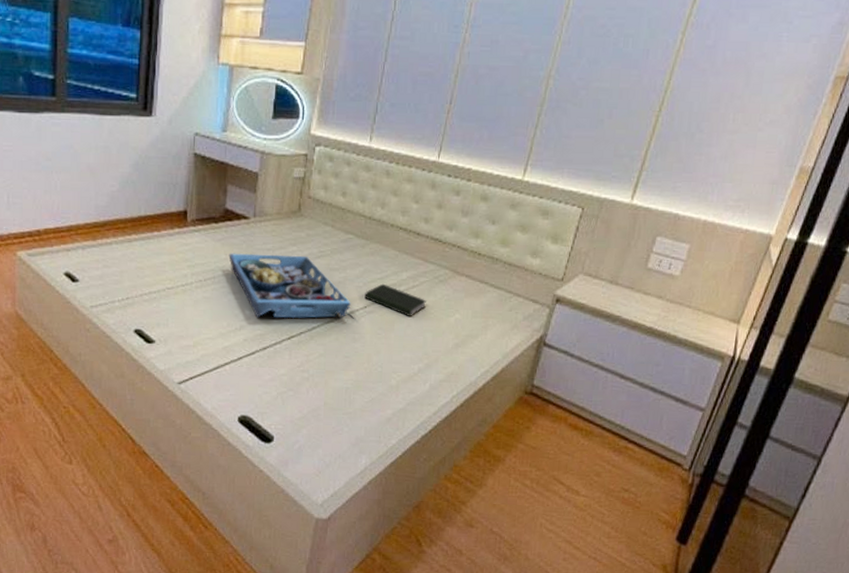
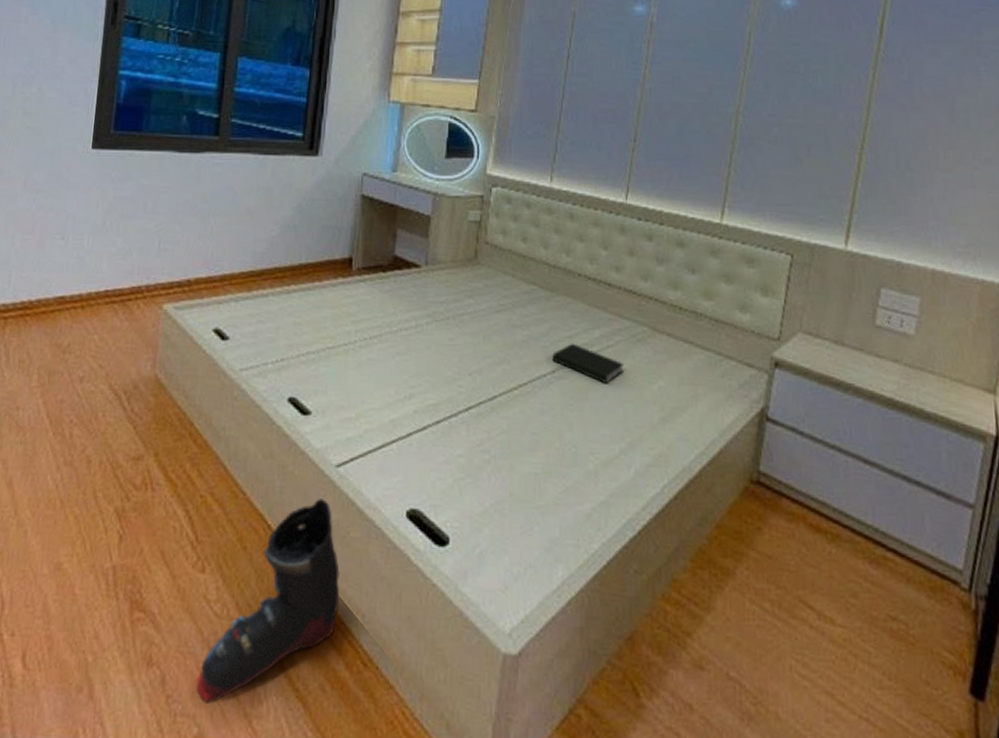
ski boot: none [71,408,184,555] -> present [196,499,340,703]
serving tray: present [229,253,351,318] -> none [397,306,537,385]

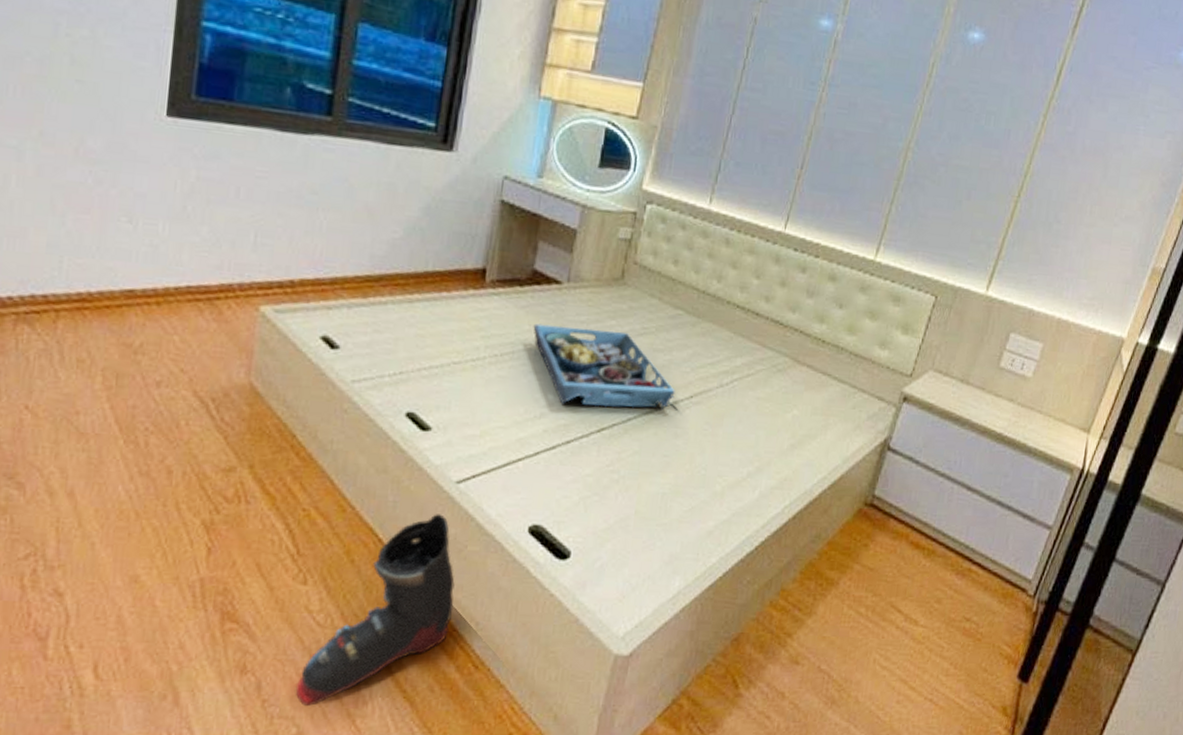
serving tray: none [397,306,537,385] -> present [533,323,675,409]
book: present [552,343,625,384] -> none [691,370,763,411]

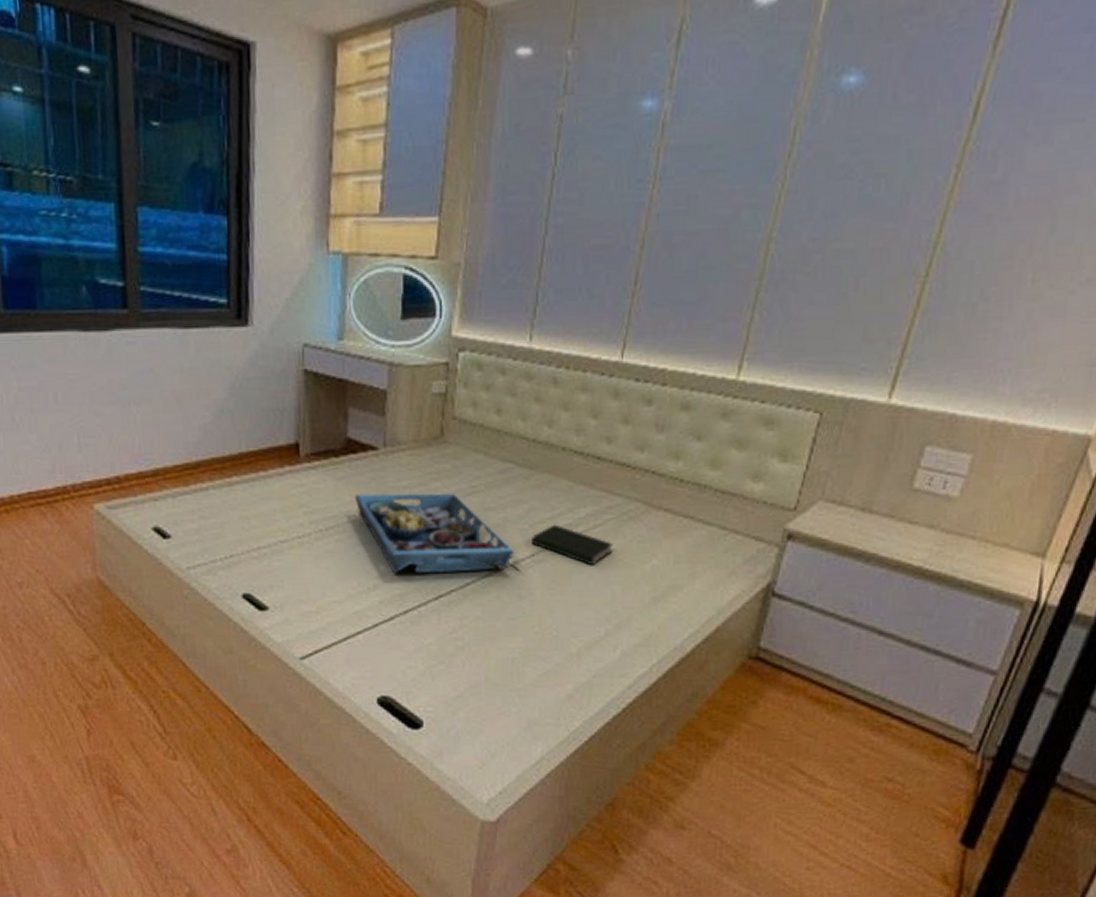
ski boot: present [296,514,455,706] -> none [182,690,315,868]
book: none [691,370,763,411] -> present [531,524,614,566]

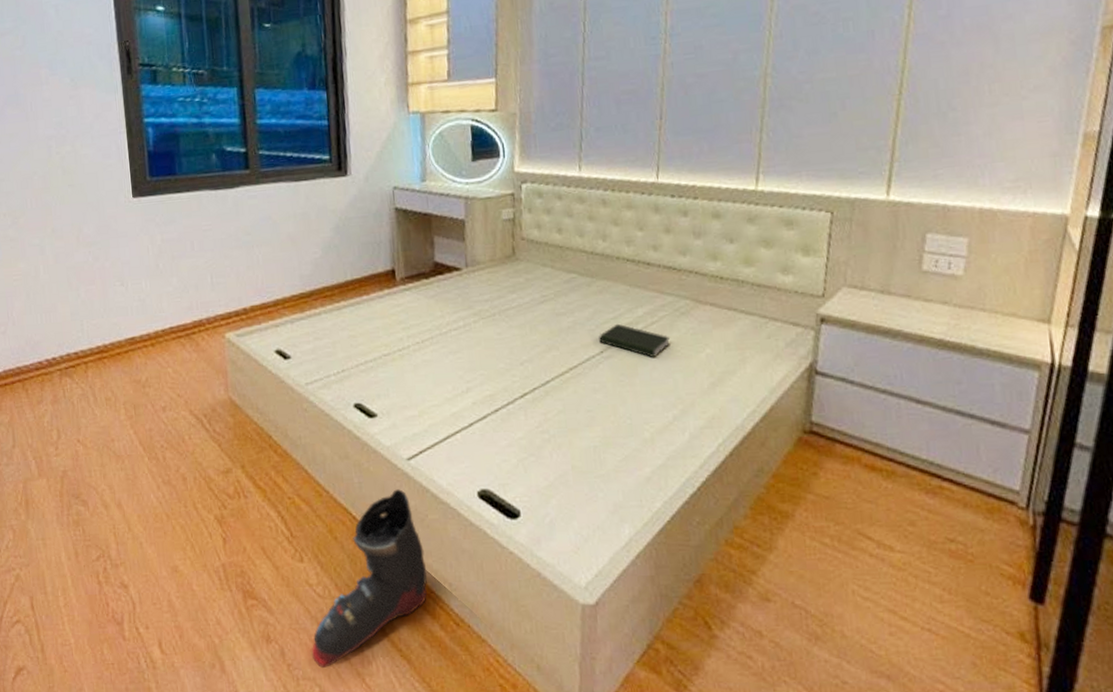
ski boot: none [182,690,315,868] -> present [311,489,427,668]
serving tray: present [354,493,514,574] -> none [444,303,586,377]

